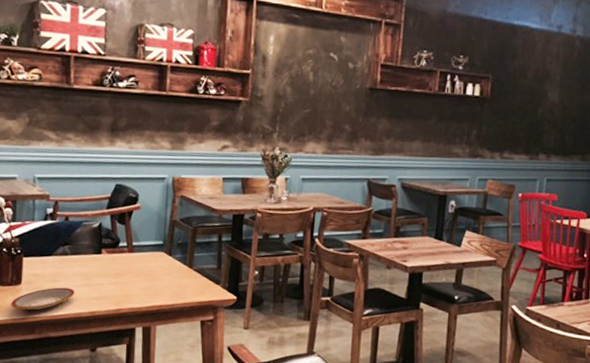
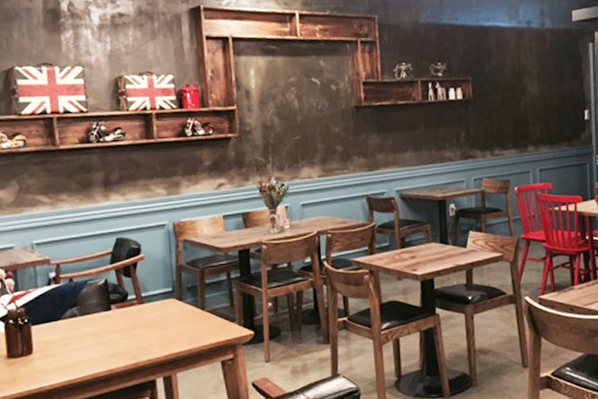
plate: present [11,287,75,311] -> none [25,349,89,379]

